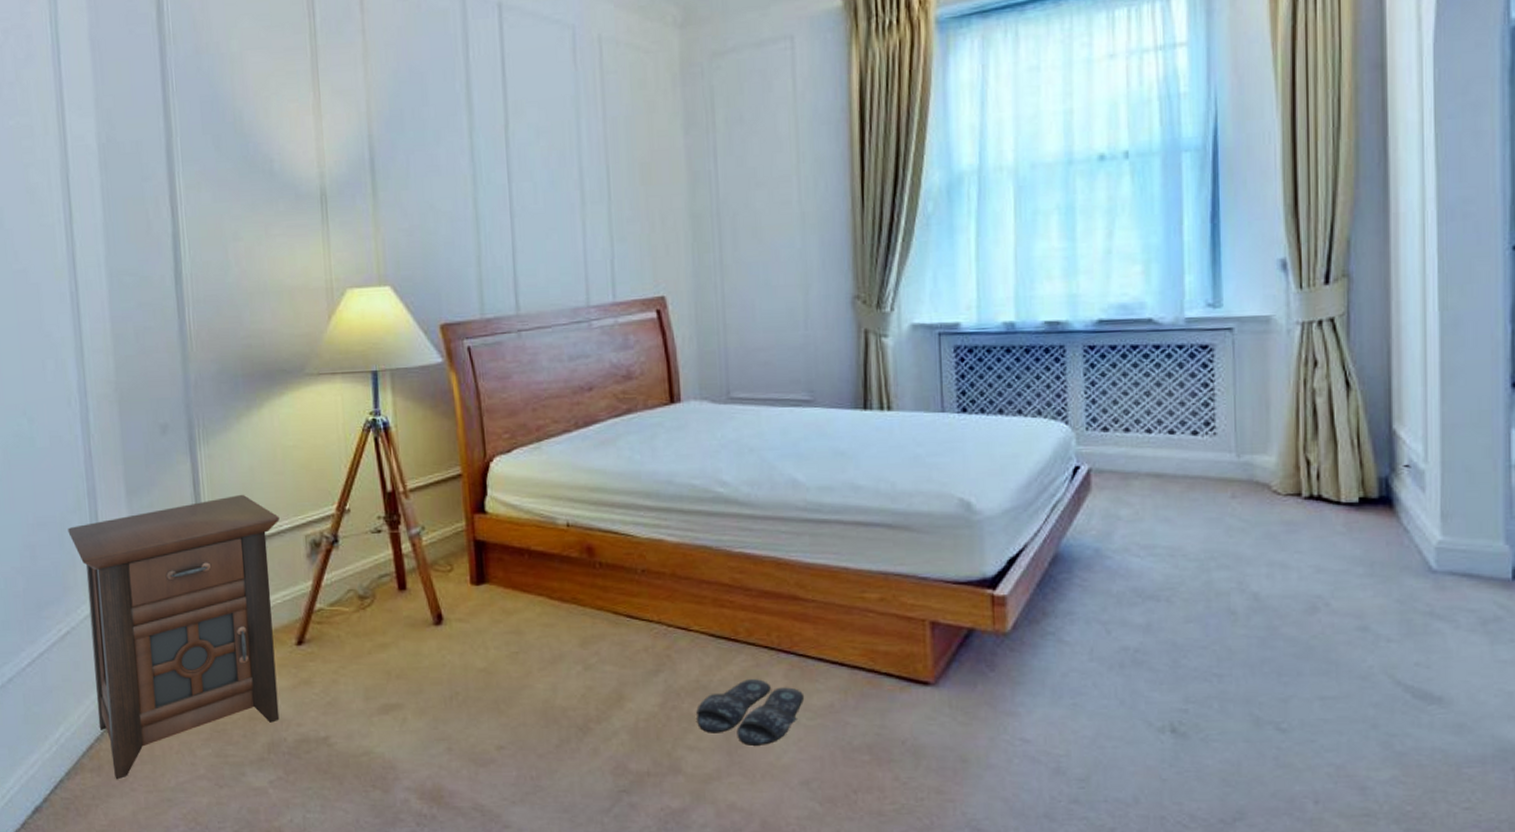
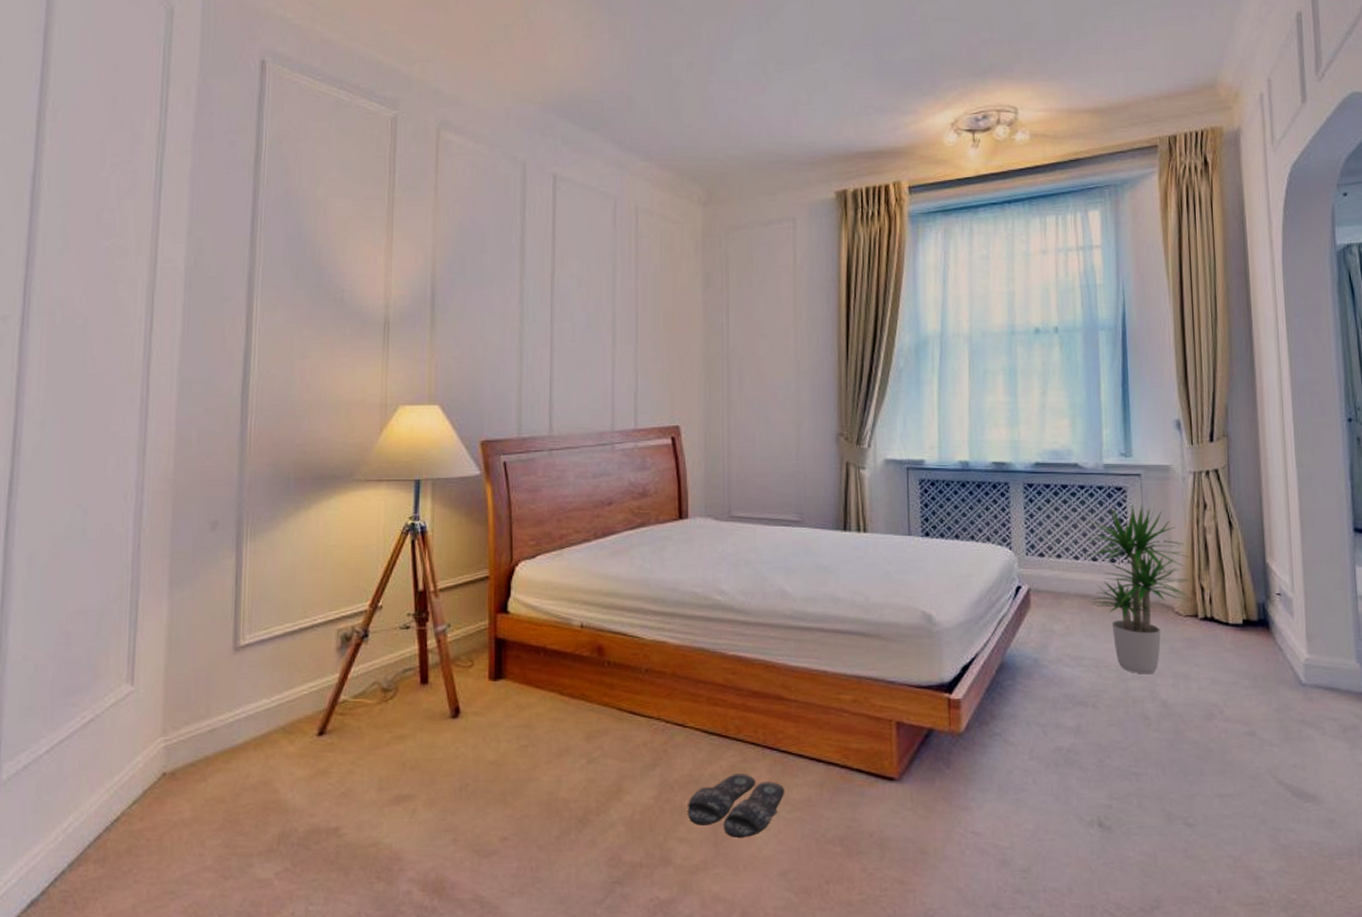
nightstand: present [68,494,280,779] -> none [106,589,315,870]
potted plant: none [1156,364,1295,564] -> present [1082,503,1192,674]

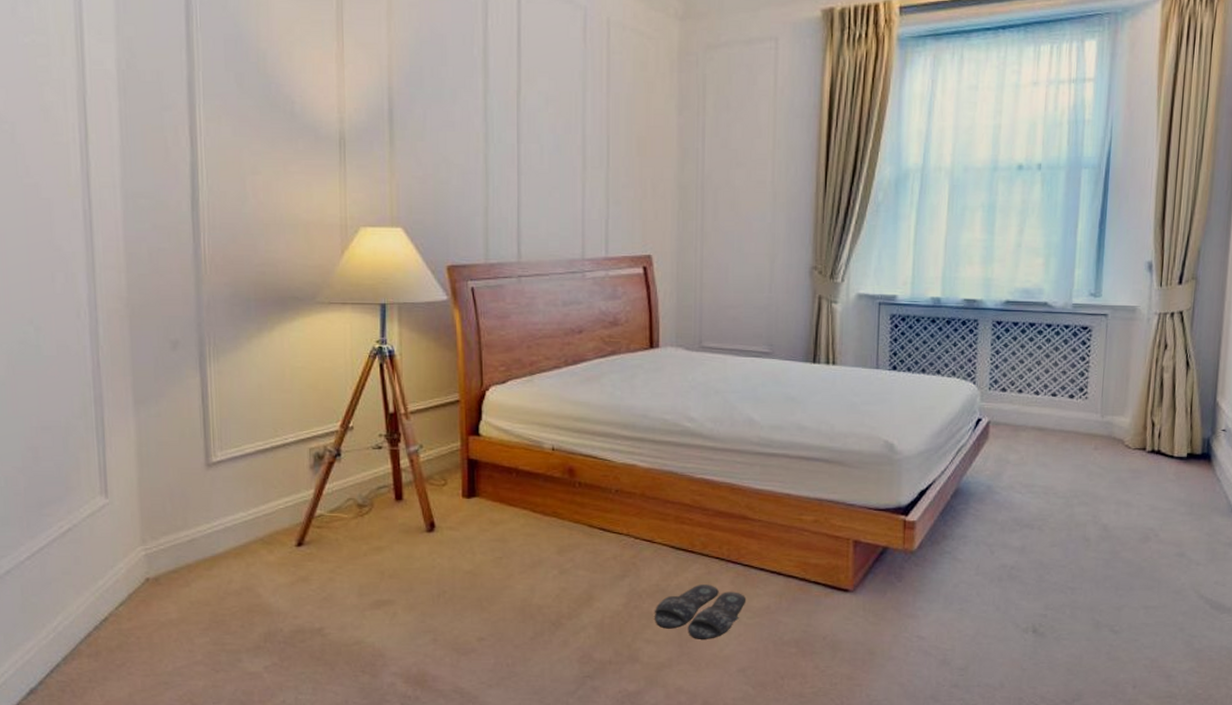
potted plant: present [1082,503,1192,674] -> none [1042,342,1146,501]

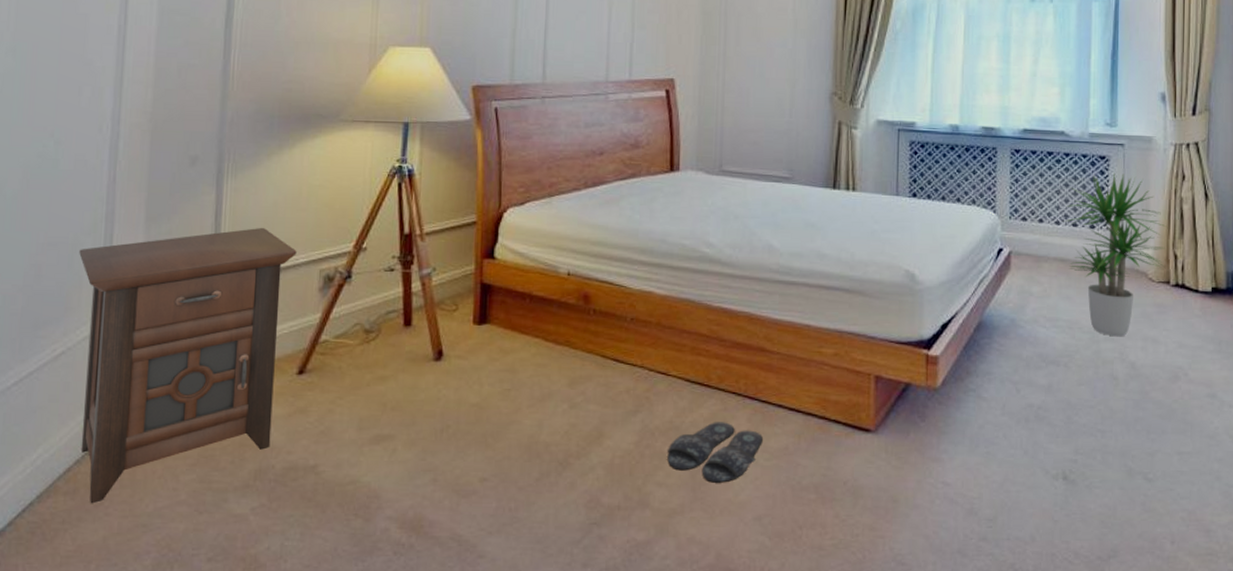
nightstand: none [73,408,285,664] -> present [79,227,297,503]
potted plant: none [1042,342,1146,501] -> present [1063,172,1167,337]

